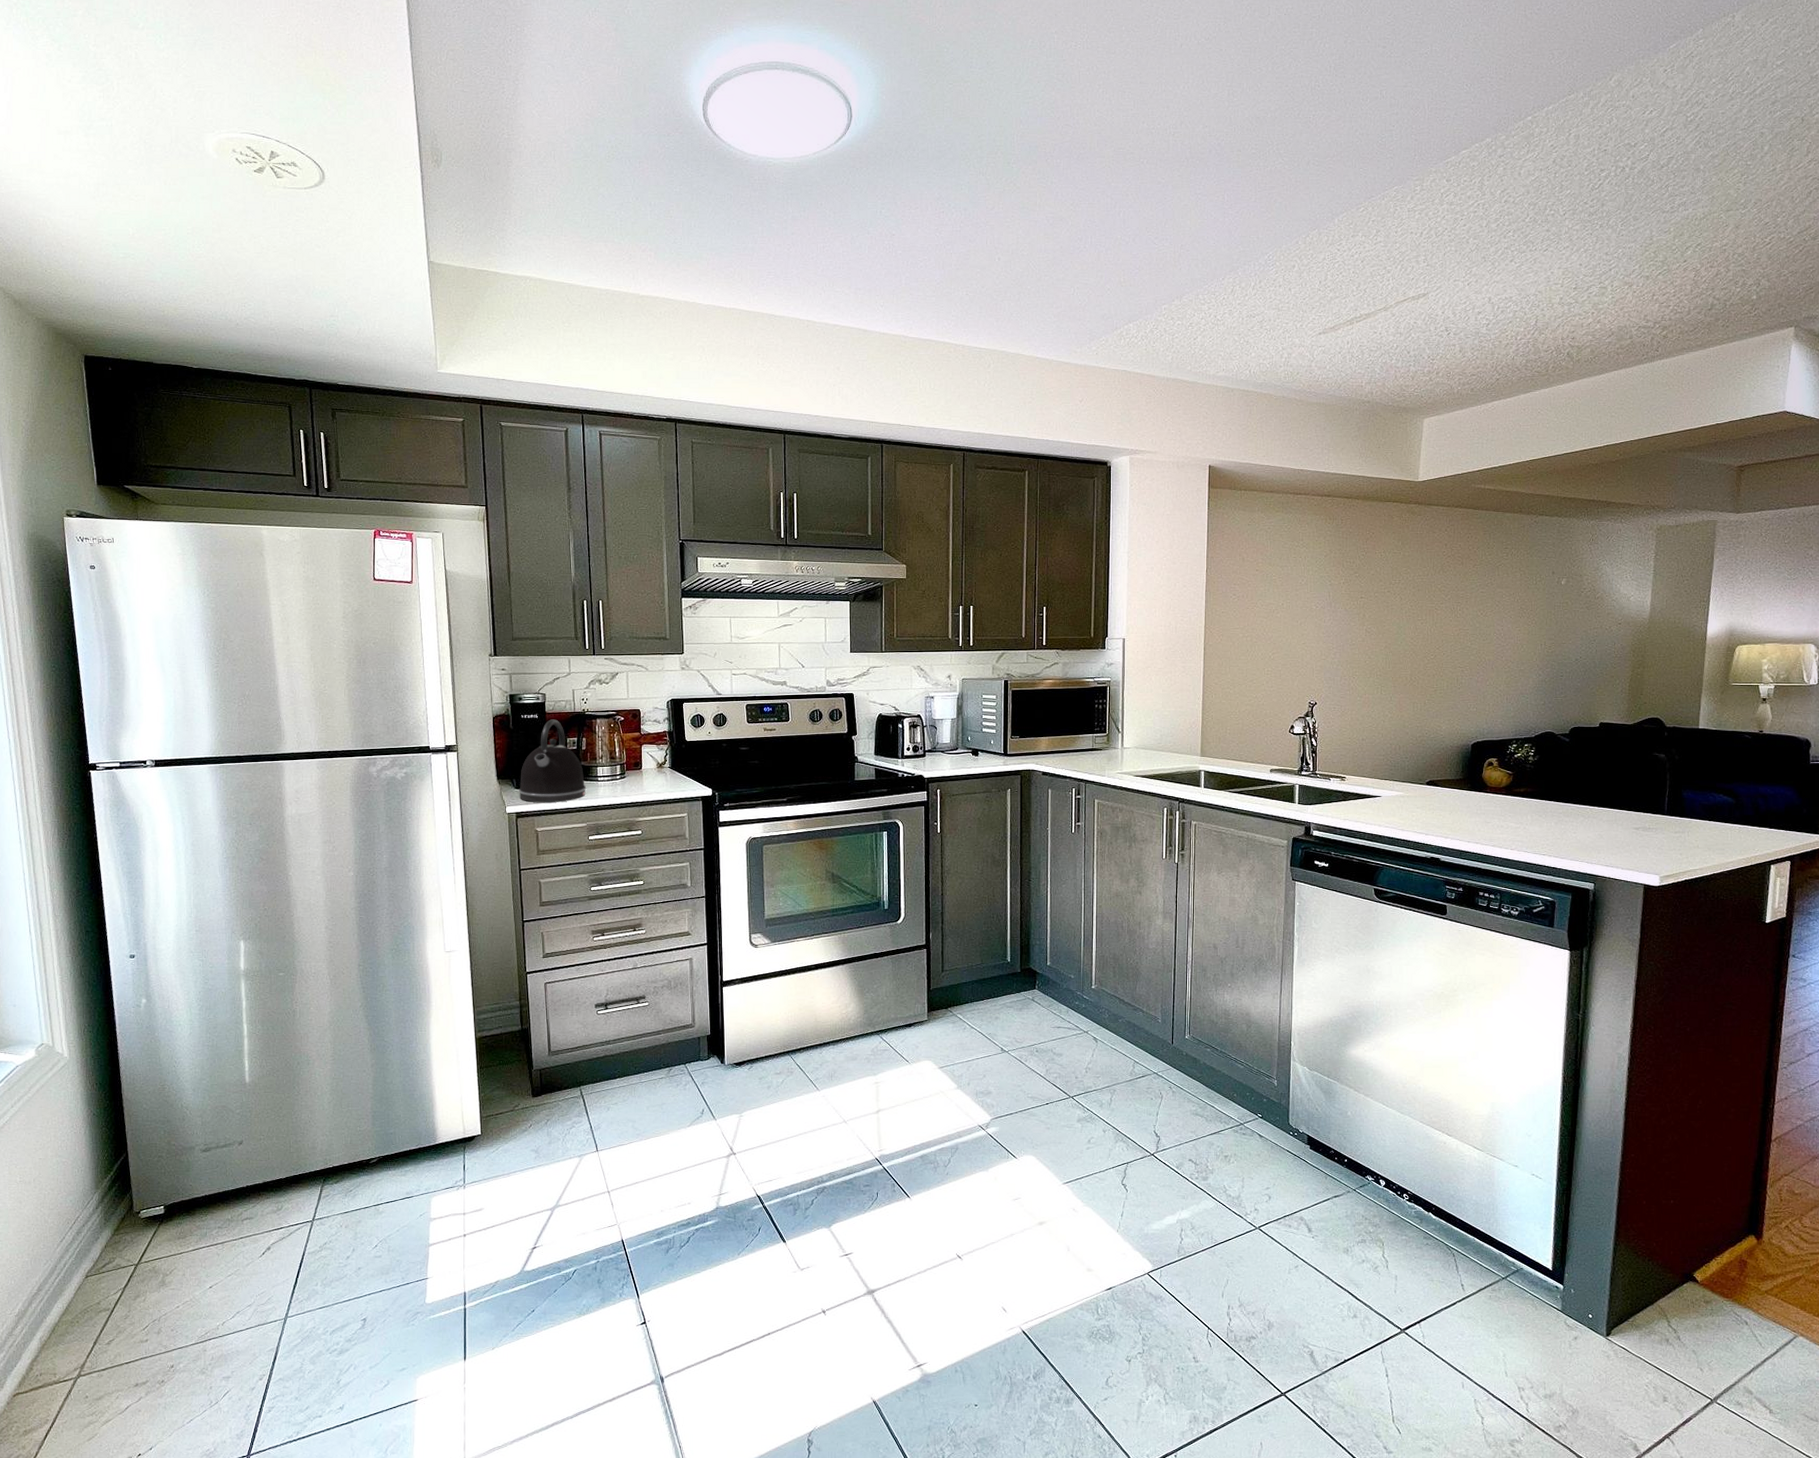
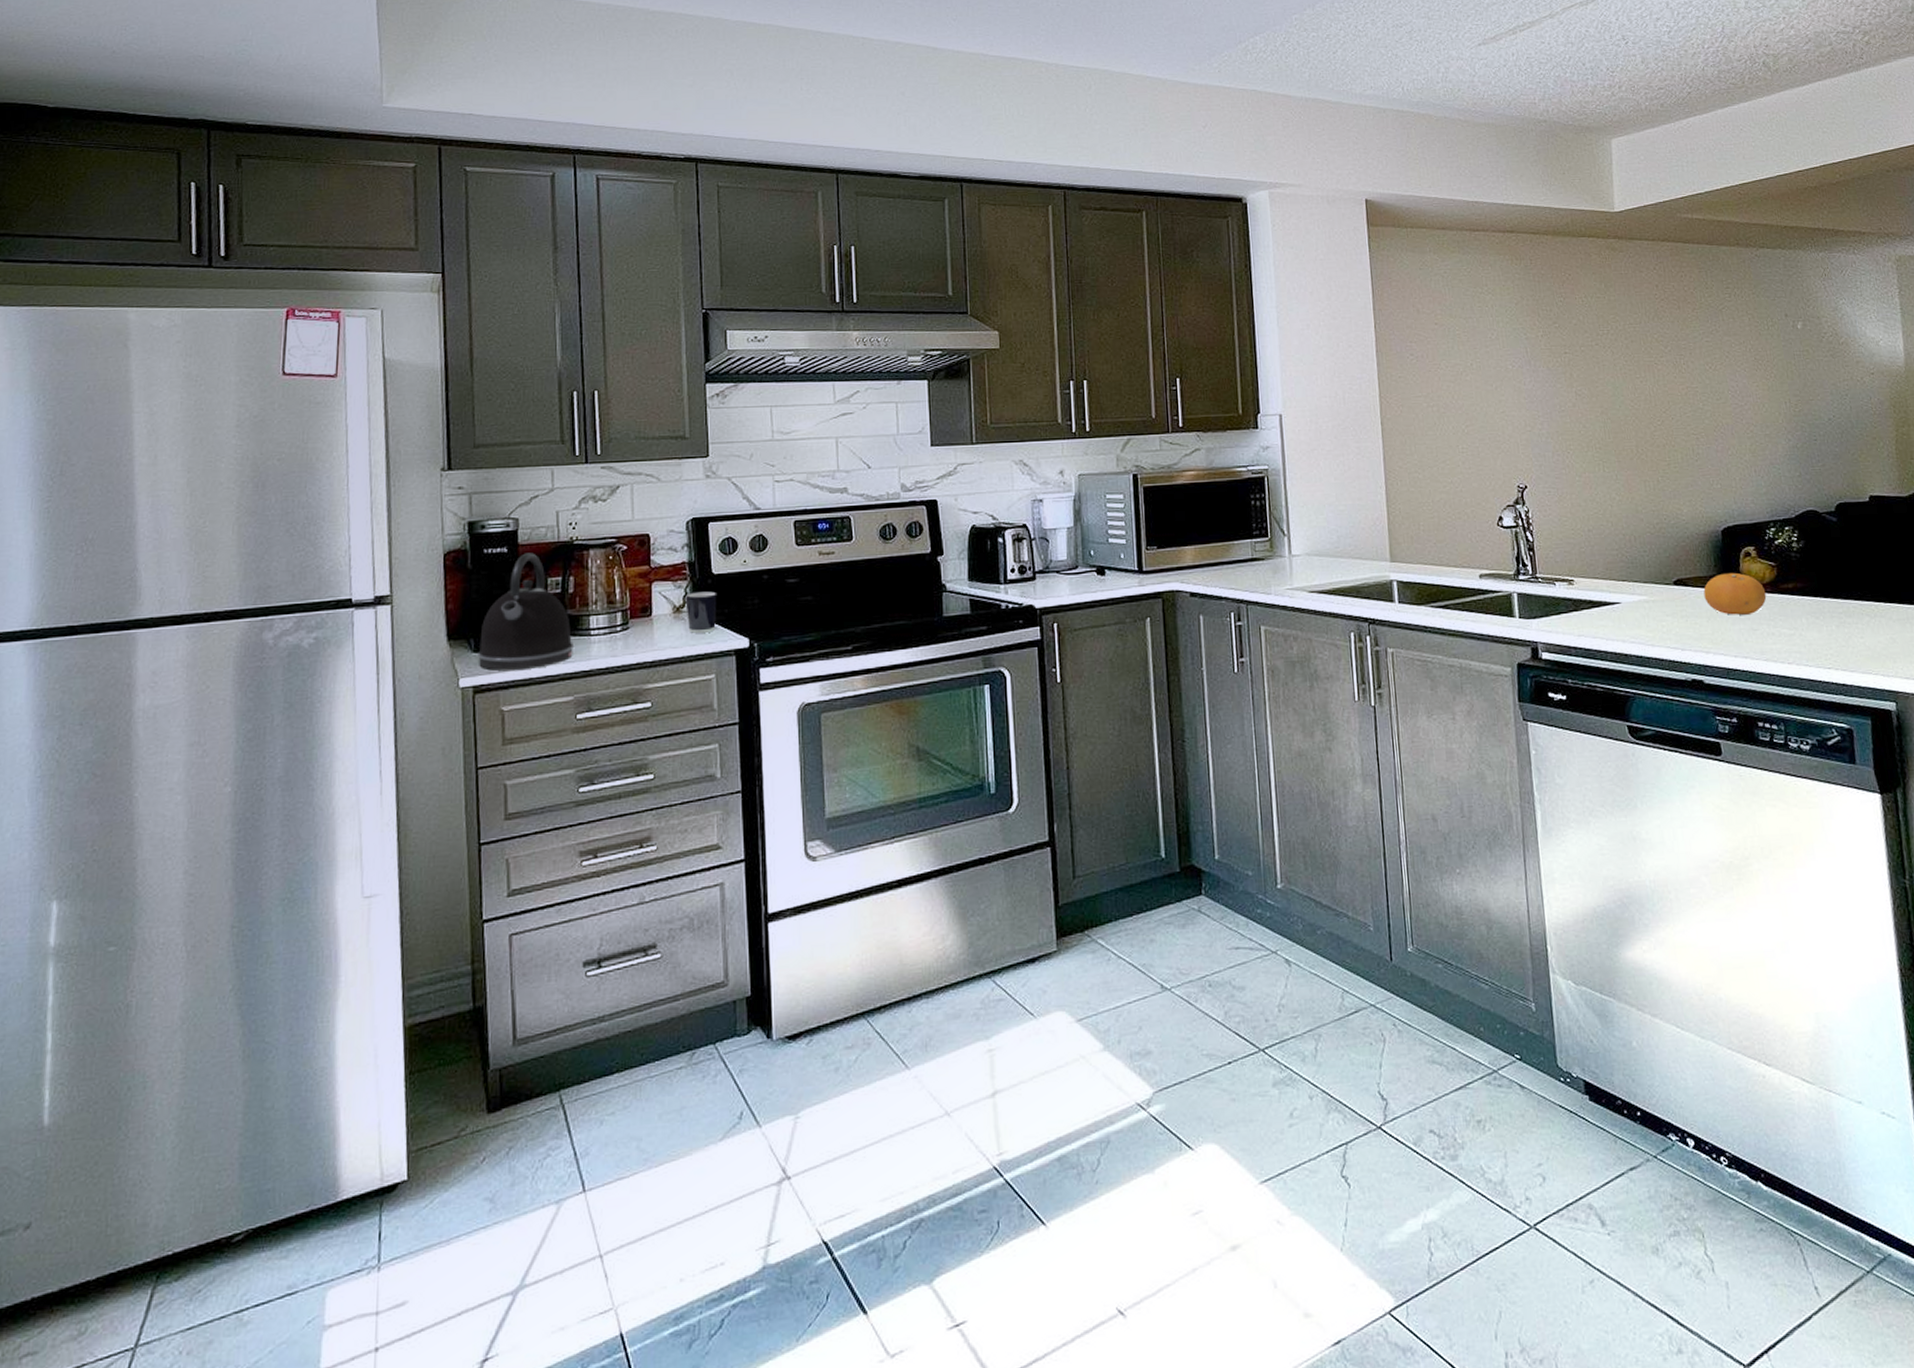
mug: none [666,753,689,783] -> present [685,591,717,633]
fruit: none [1450,777,1501,810] -> present [1703,572,1767,615]

